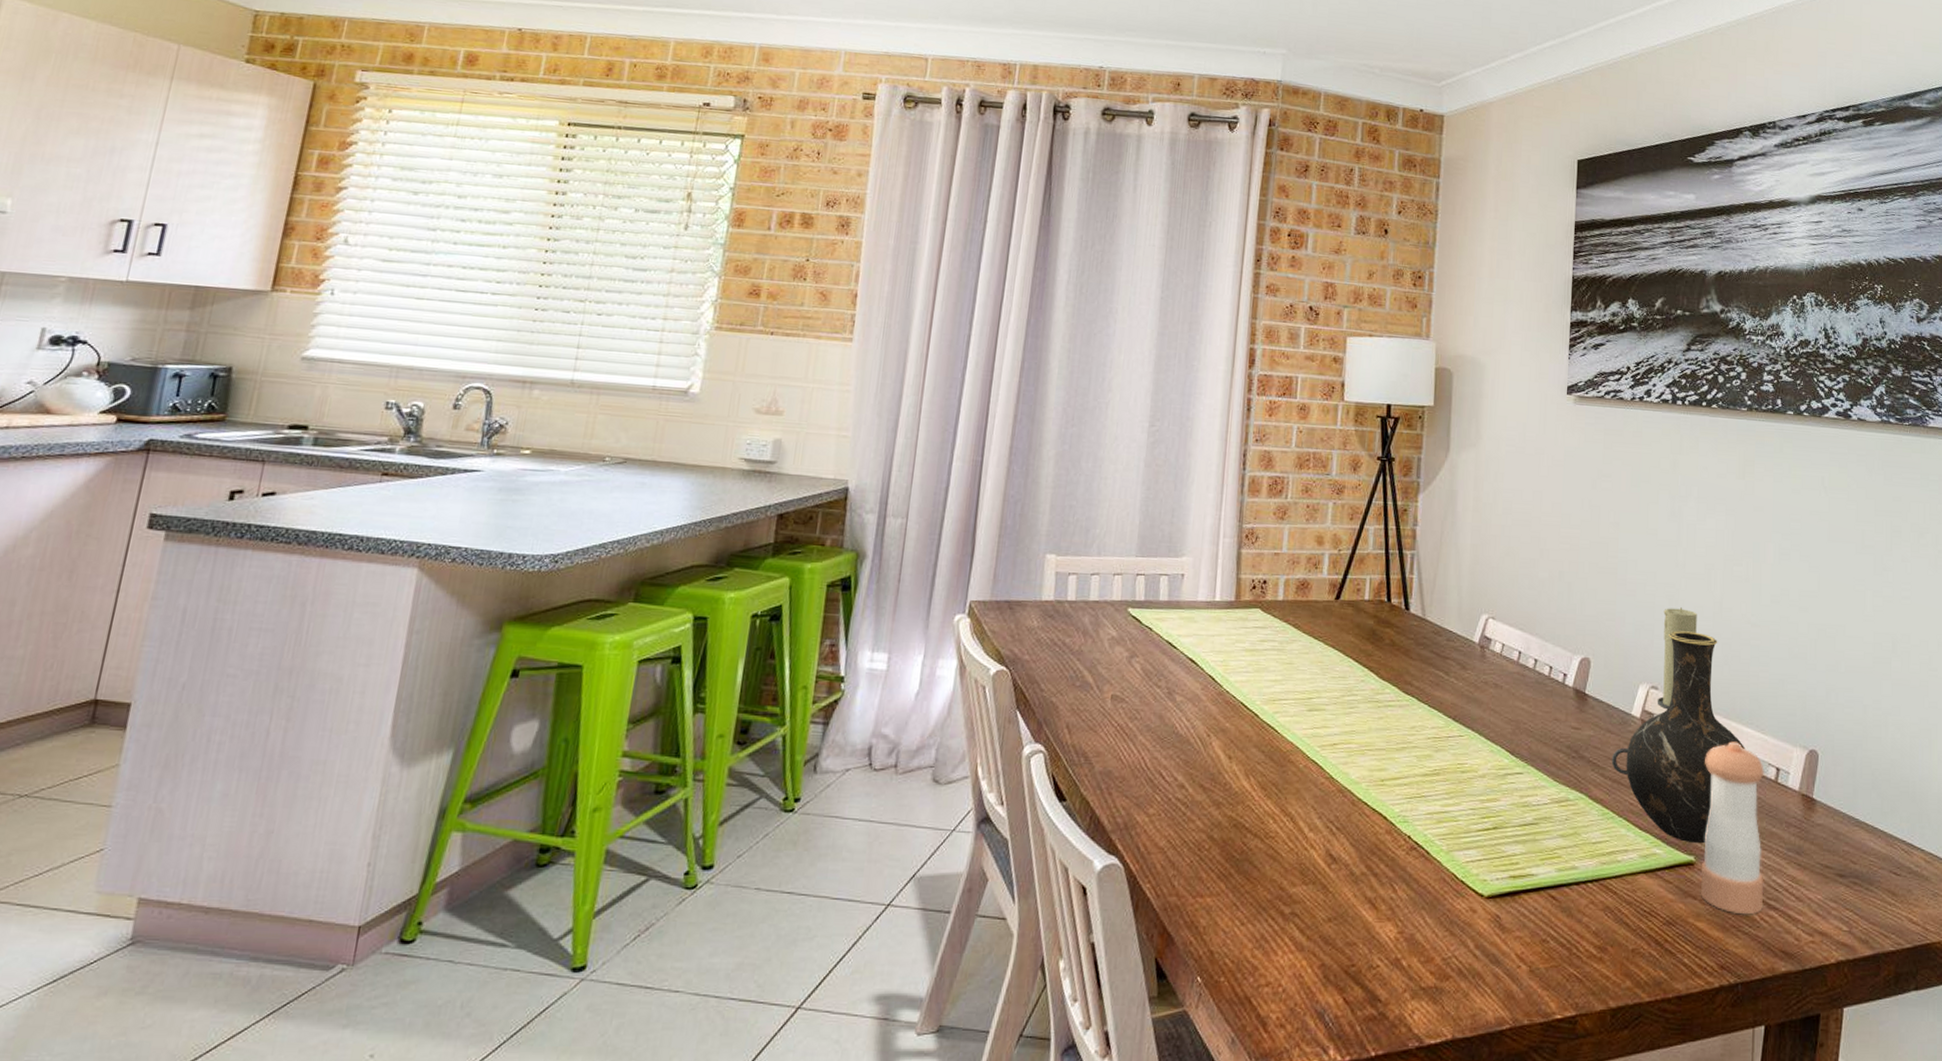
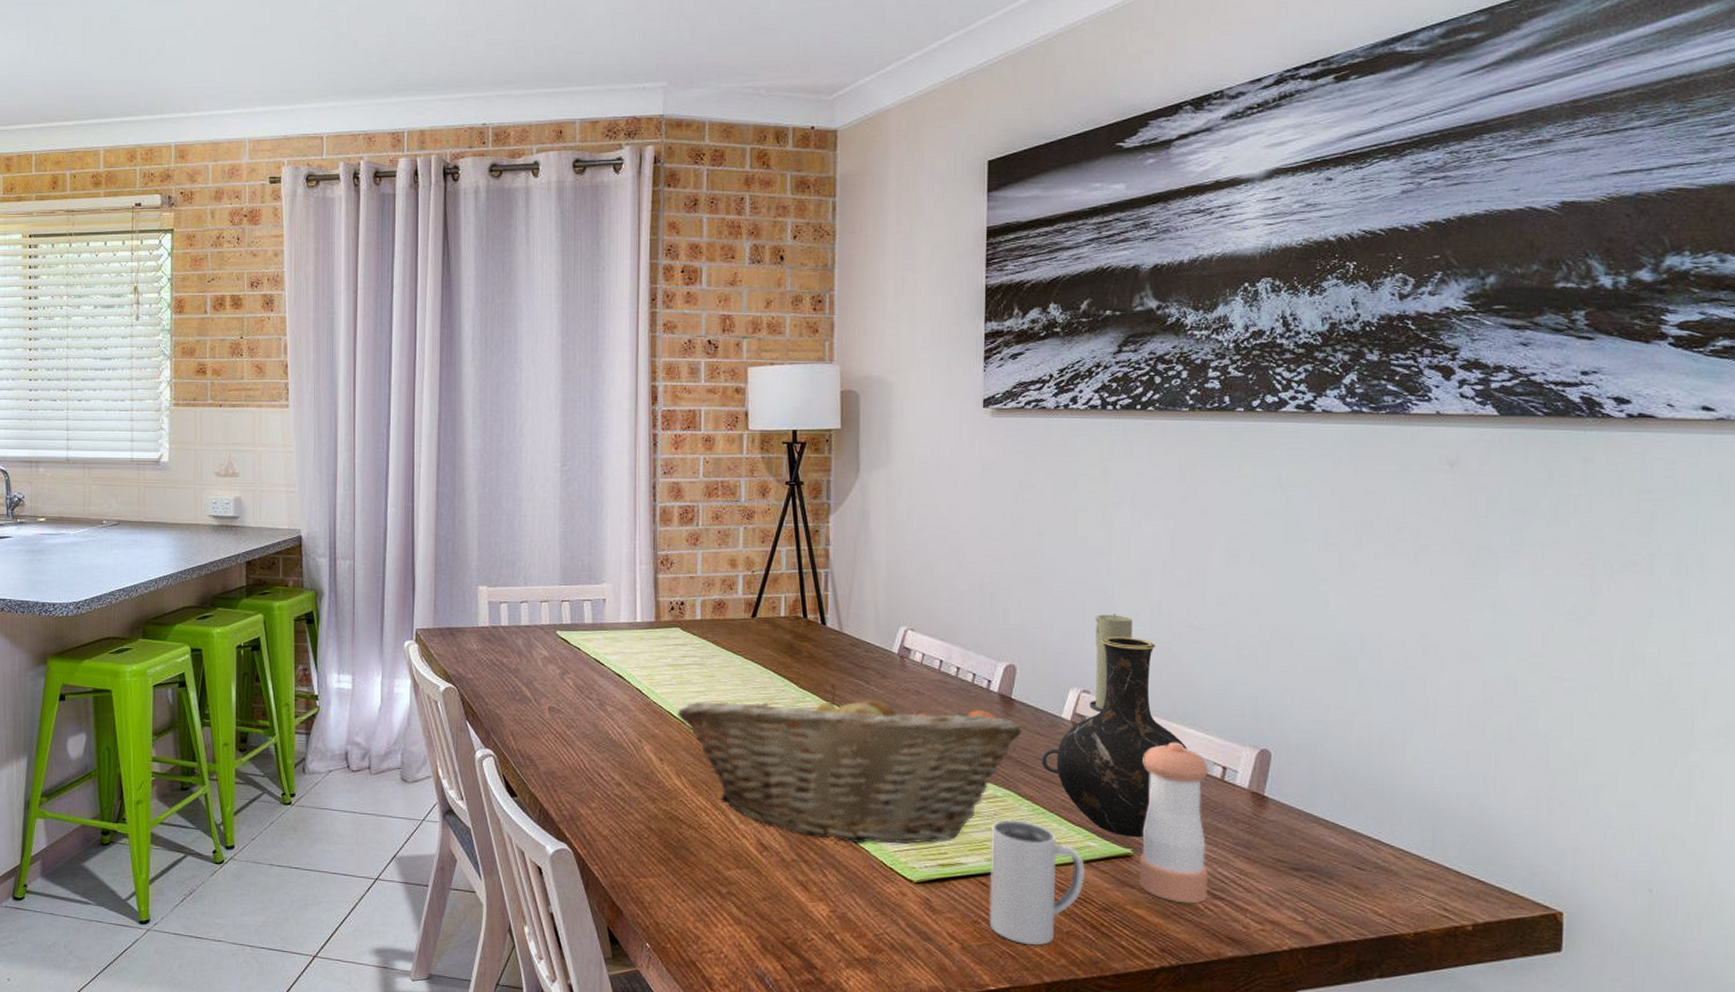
fruit basket: none [1250,675,1595,854] -> present [676,684,1023,844]
mug: none [1558,824,1651,966] -> present [989,819,1085,946]

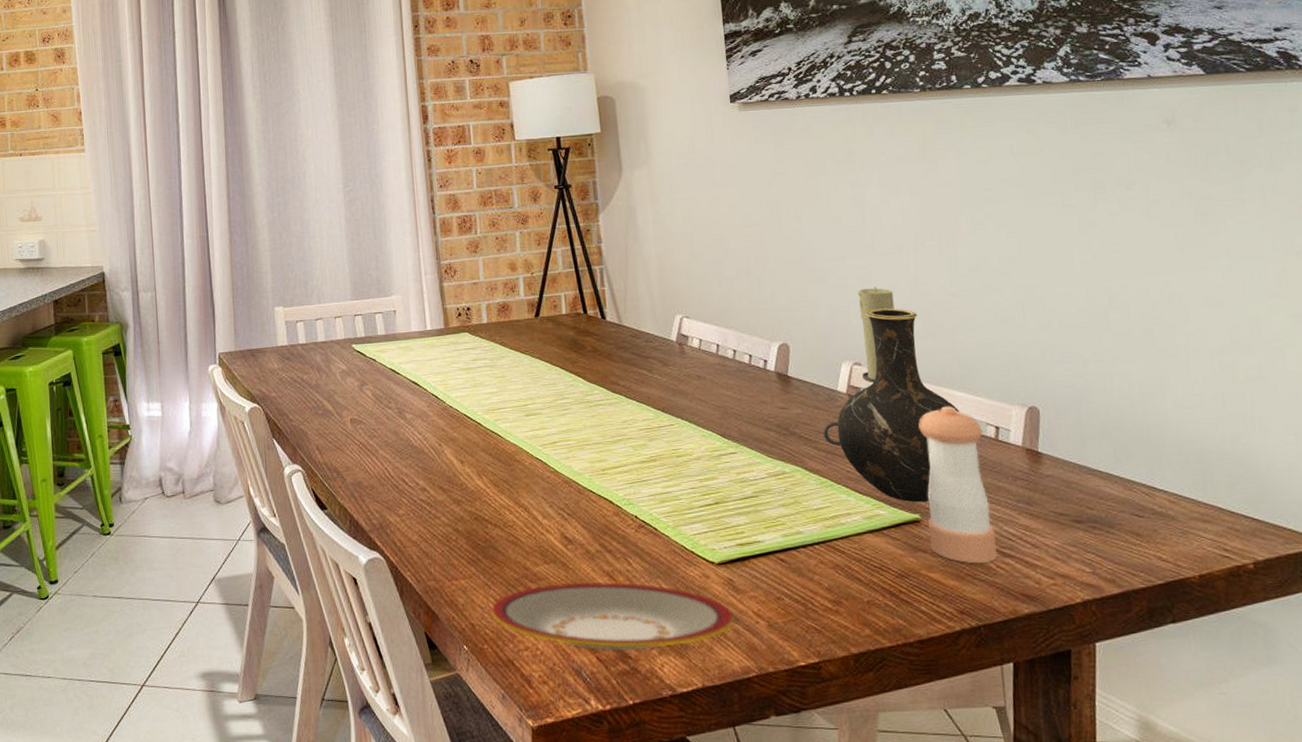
fruit basket: present [676,684,1023,844] -> none [473,376,802,530]
plate: none [677,889,926,962] -> present [491,582,734,652]
mug: present [989,819,1085,946] -> none [783,493,878,618]

